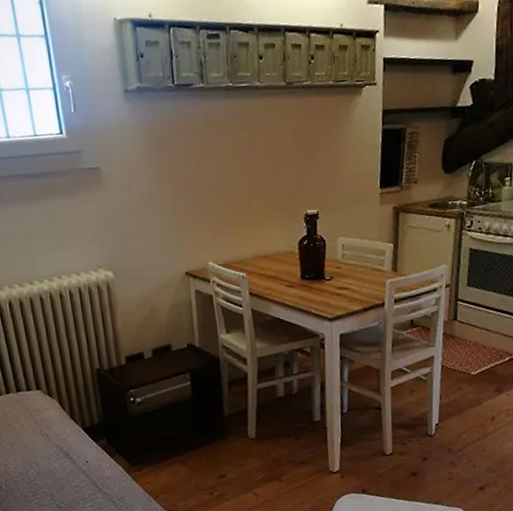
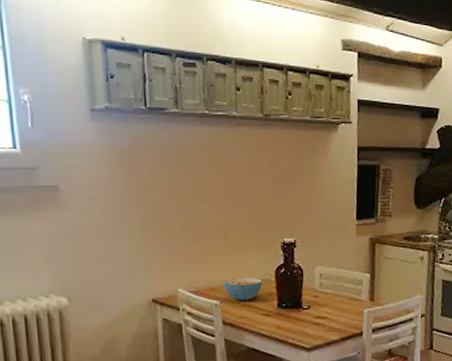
cereal bowl: none [249,249,287,274] -> present [223,277,263,302]

